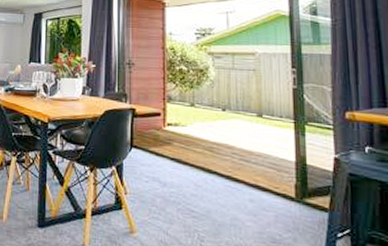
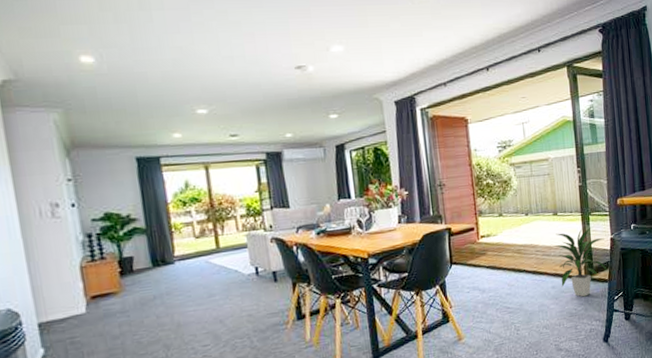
indoor plant: none [255,137,329,223] -> present [553,226,608,297]

